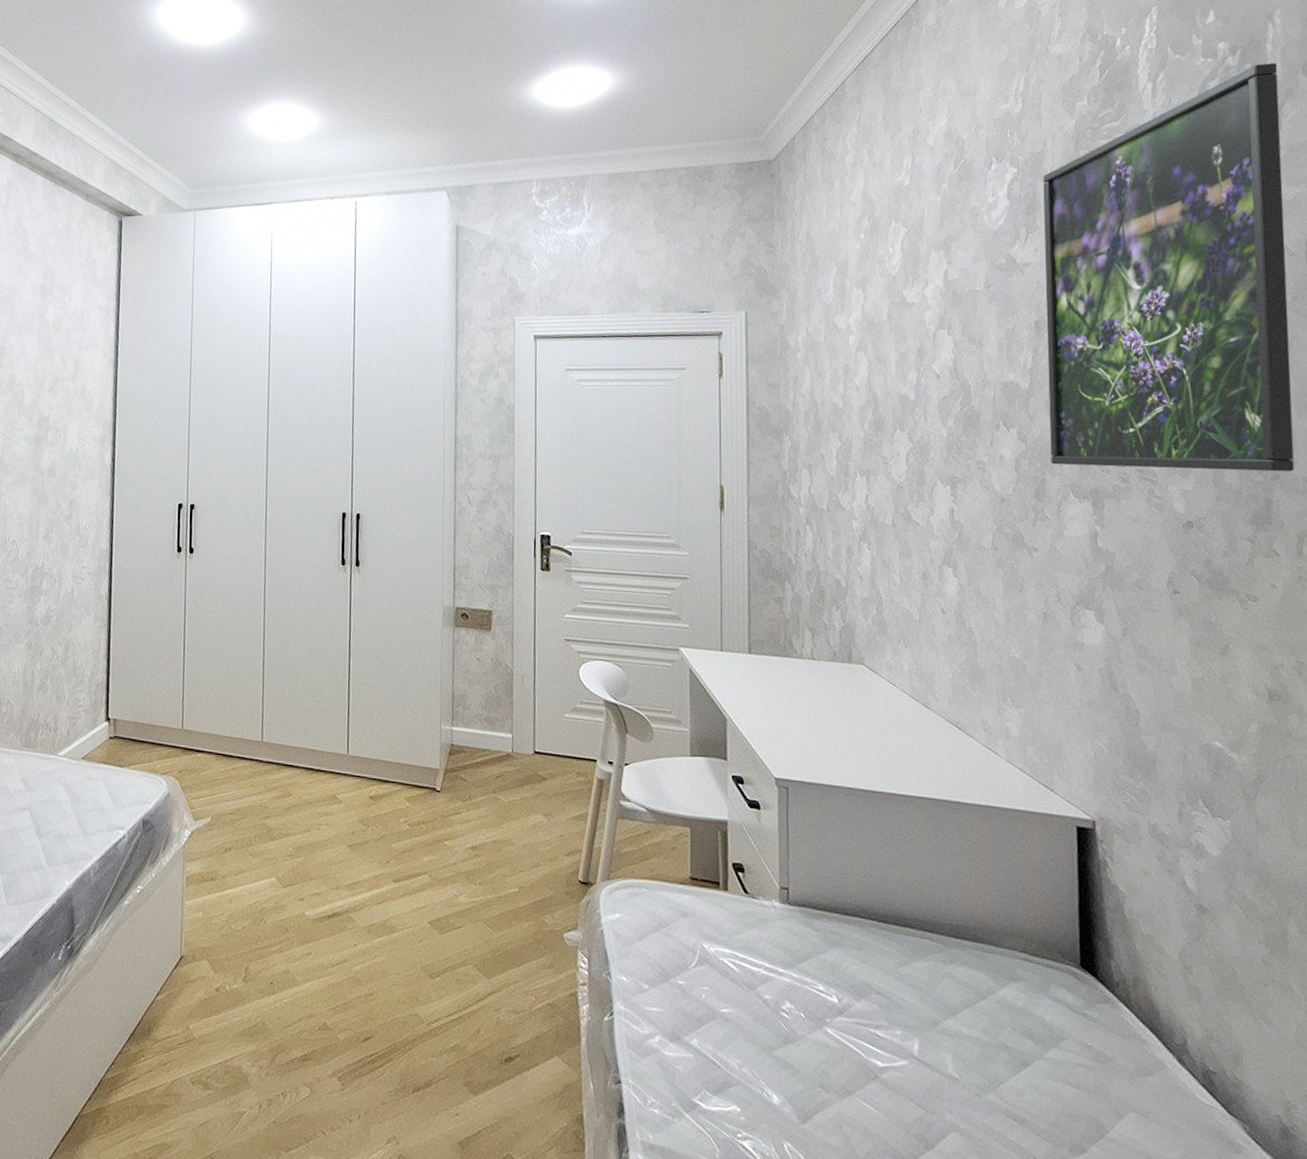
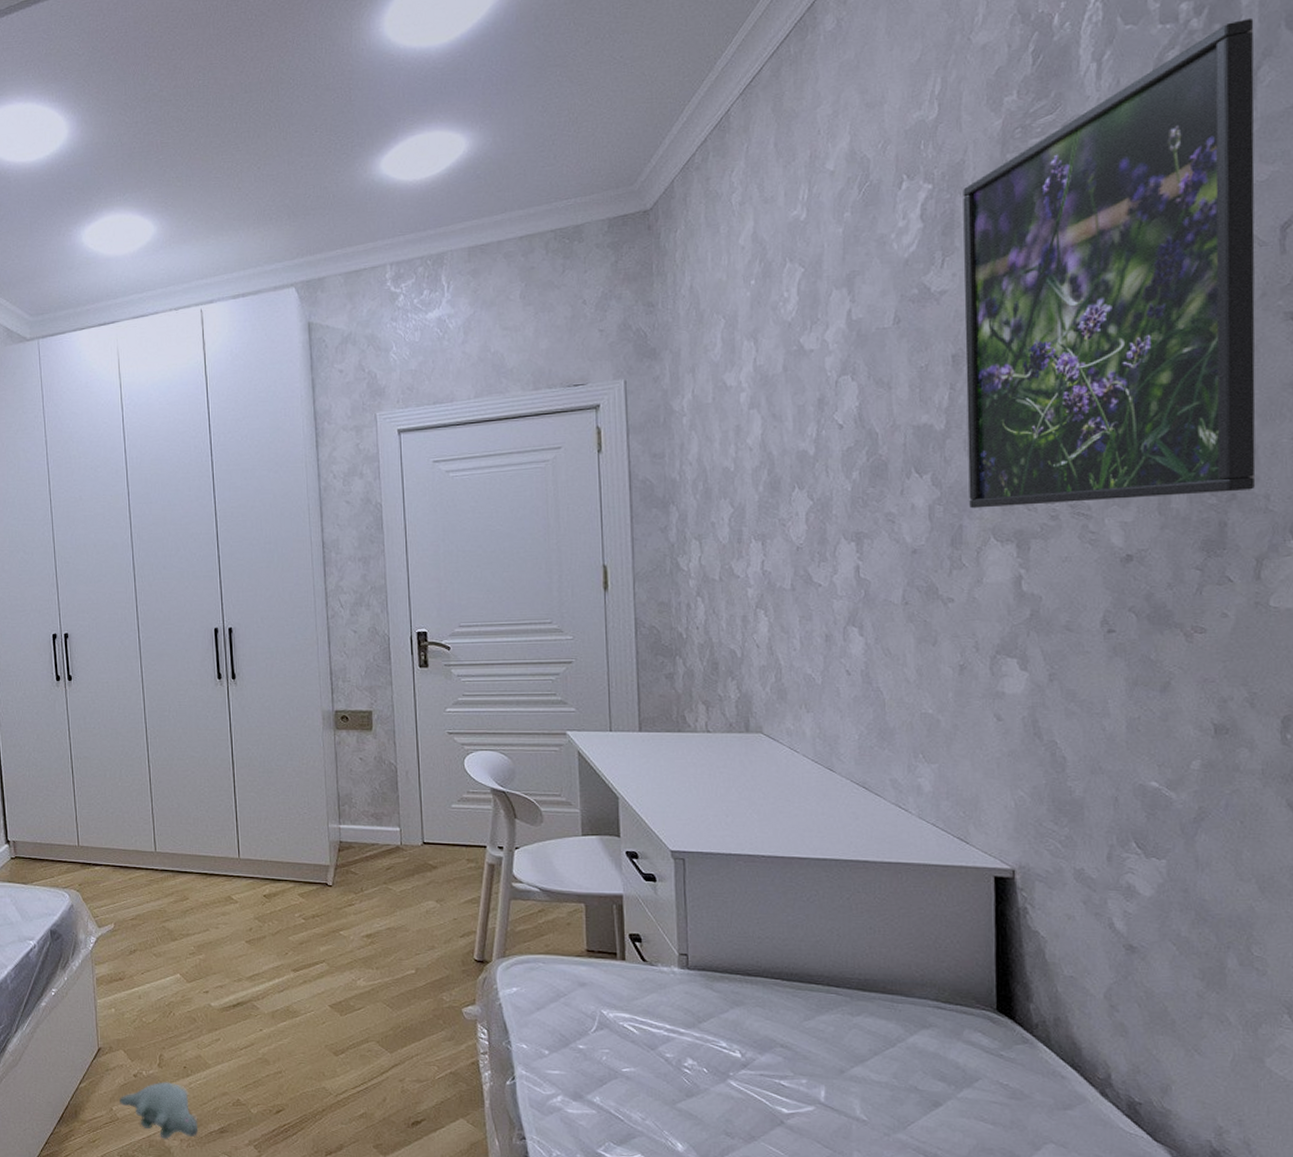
plush toy: none [198,998,281,1065] -> present [120,1082,199,1139]

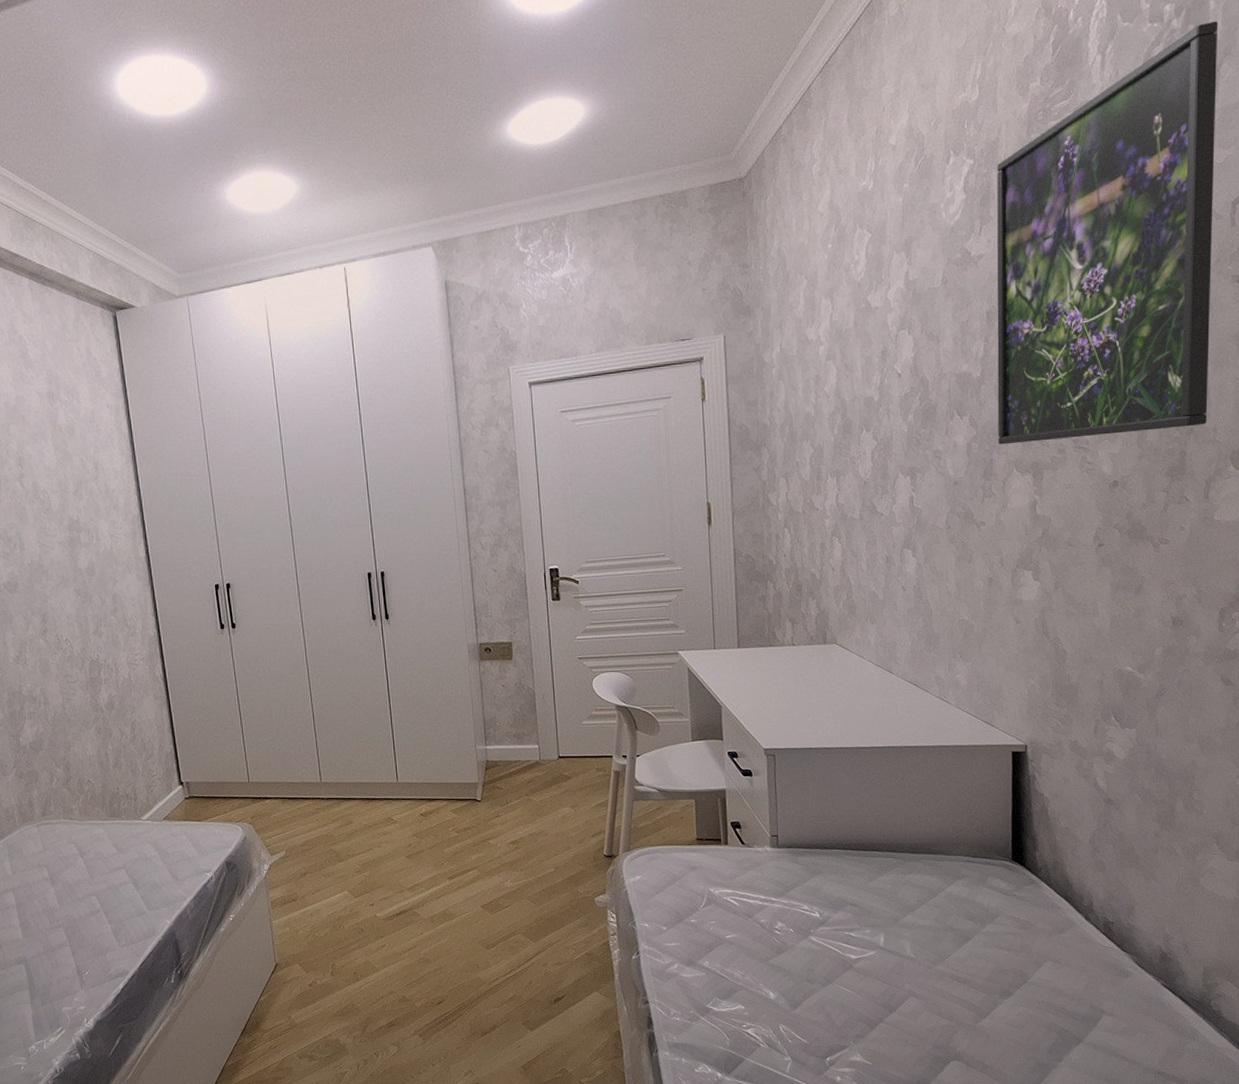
plush toy: present [120,1082,199,1139] -> none [297,987,370,1038]

